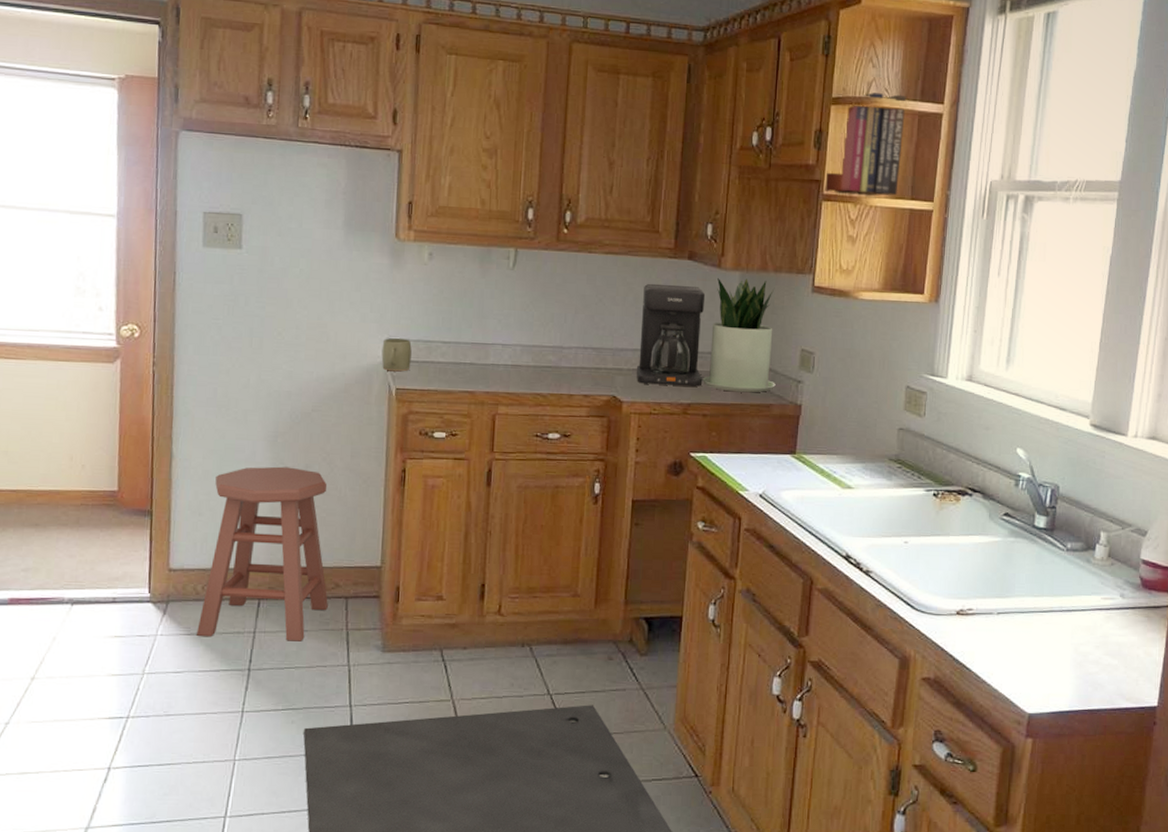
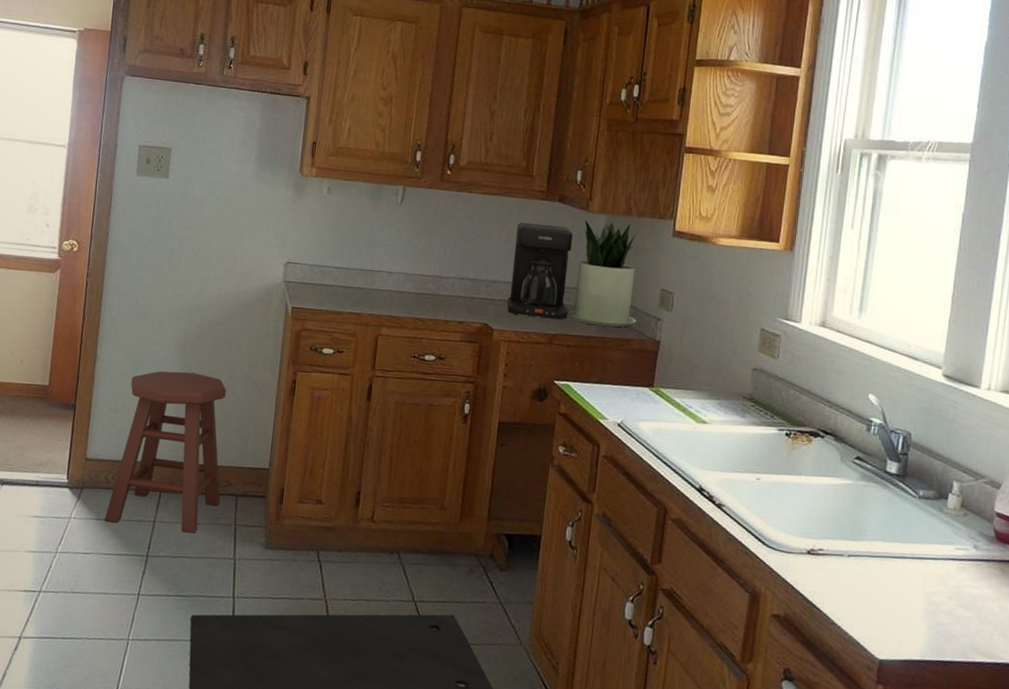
mug: present [381,338,412,372] -> none [281,262,308,293]
books: present [825,92,907,197] -> none [687,56,766,150]

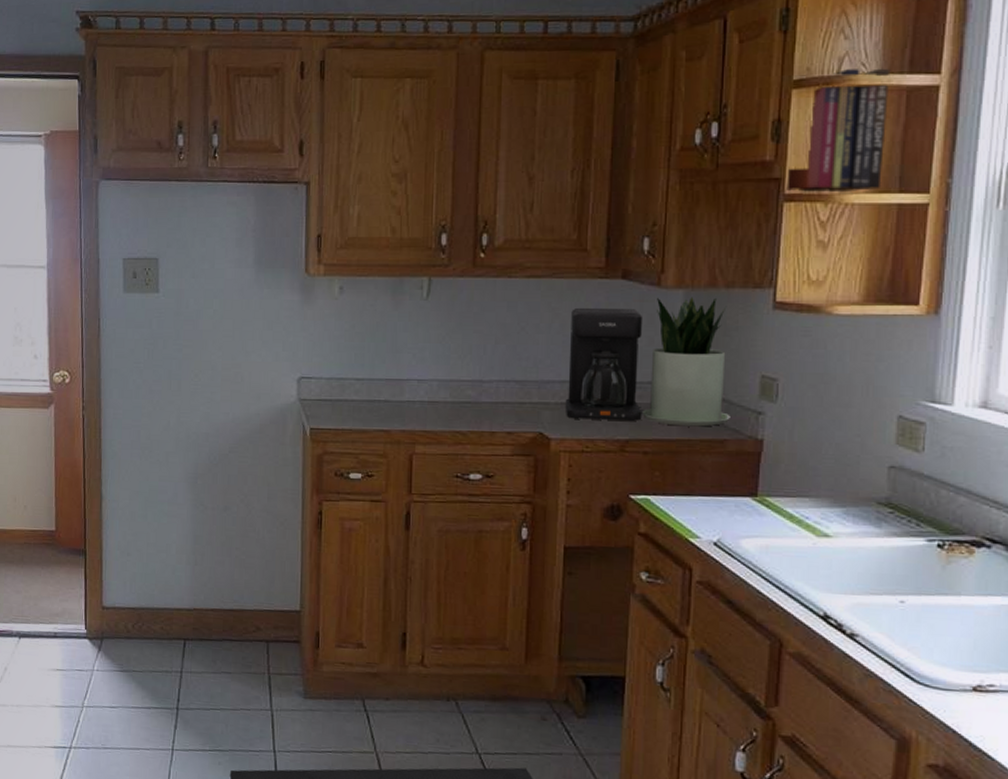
stool: present [103,371,226,533] -> none [128,508,250,684]
books: none [687,56,766,150] -> present [786,68,891,193]

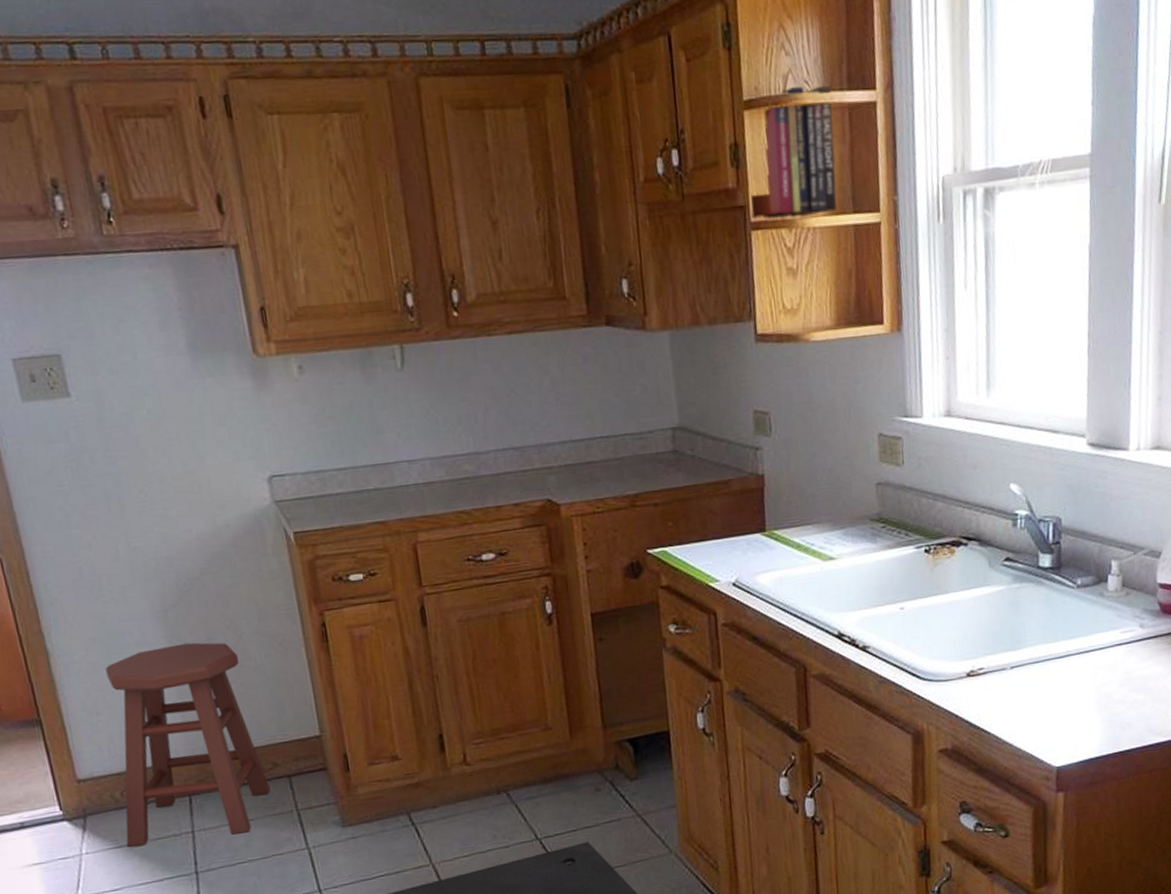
stool: none [128,508,250,684] -> present [105,642,270,847]
coffee maker: present [565,307,643,421] -> none [560,356,648,481]
planter: present [641,297,730,427] -> none [644,337,731,473]

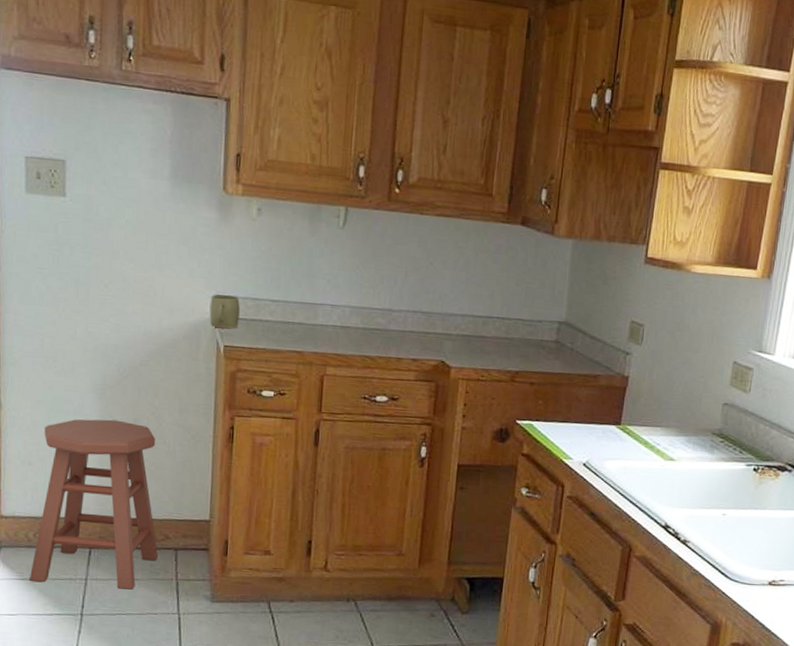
mug: none [266,472,306,514] -> present [209,294,240,329]
books: present [750,85,838,219] -> none [663,56,752,167]

